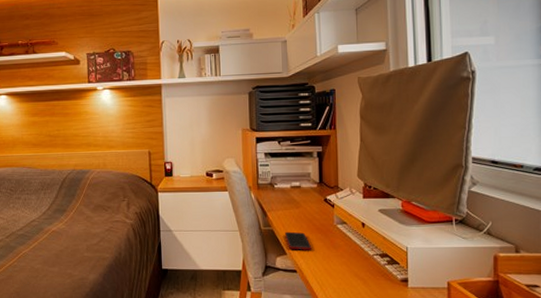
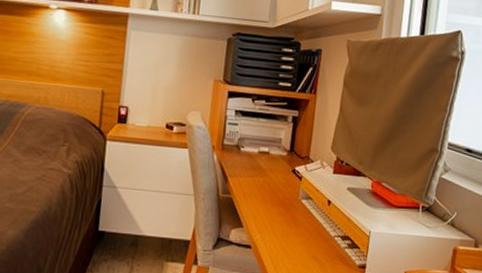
cell phone: present [285,231,312,250] -> none [244,201,272,225]

